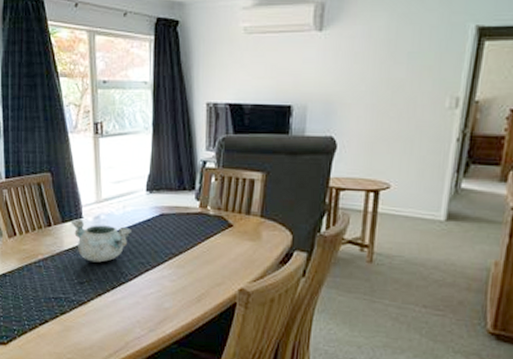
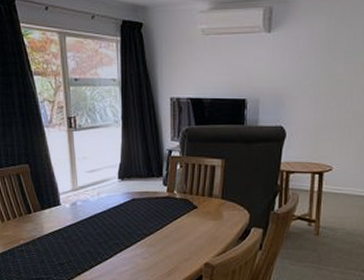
decorative bowl: present [70,218,131,263] -> none [49,205,106,245]

